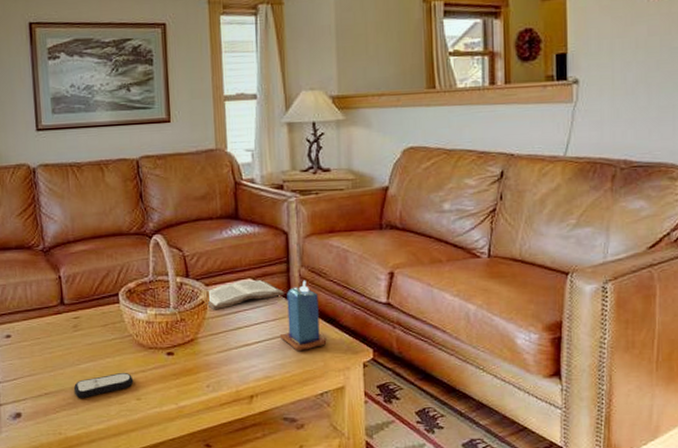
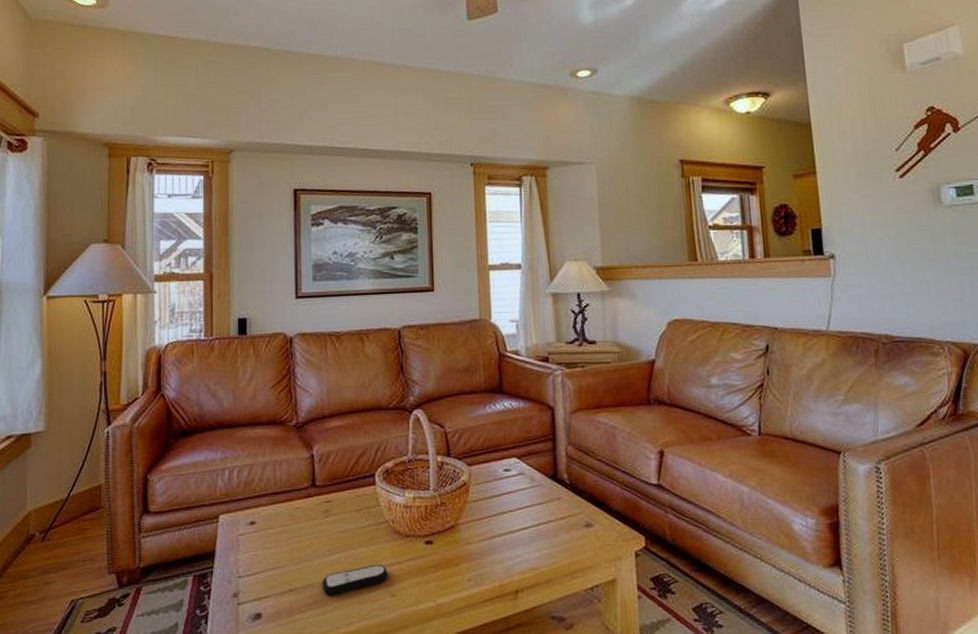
book: present [206,280,284,309] -> none [468,459,550,492]
candle: present [281,280,327,352] -> none [547,459,596,540]

